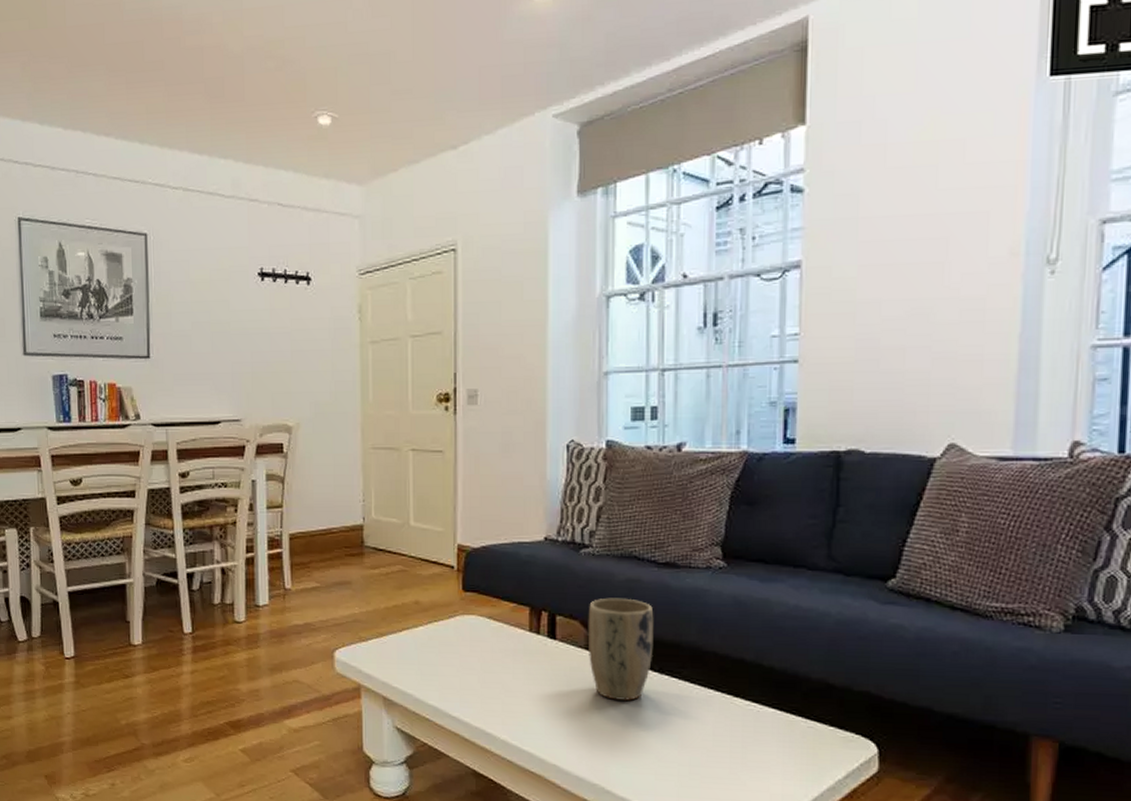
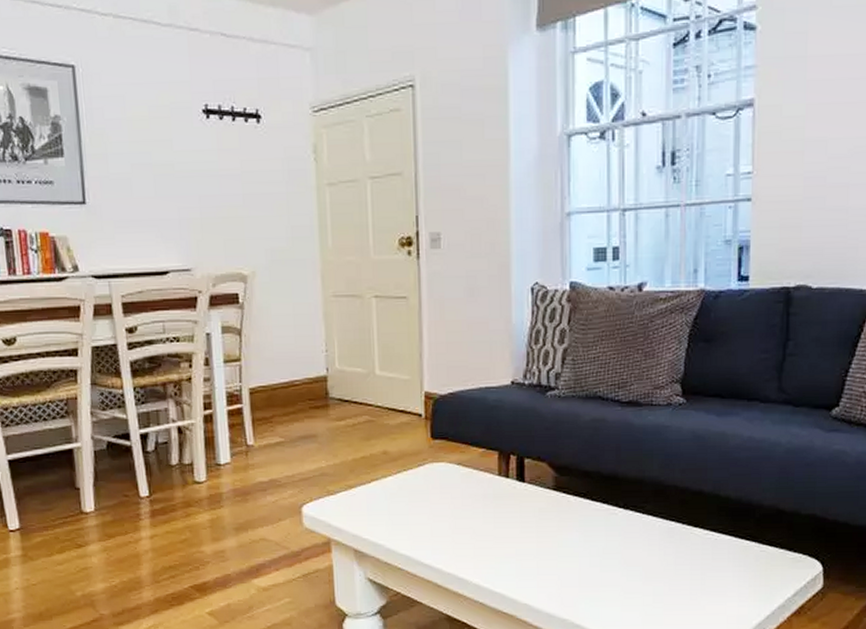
plant pot: present [588,598,654,701] -> none [555,438,618,537]

